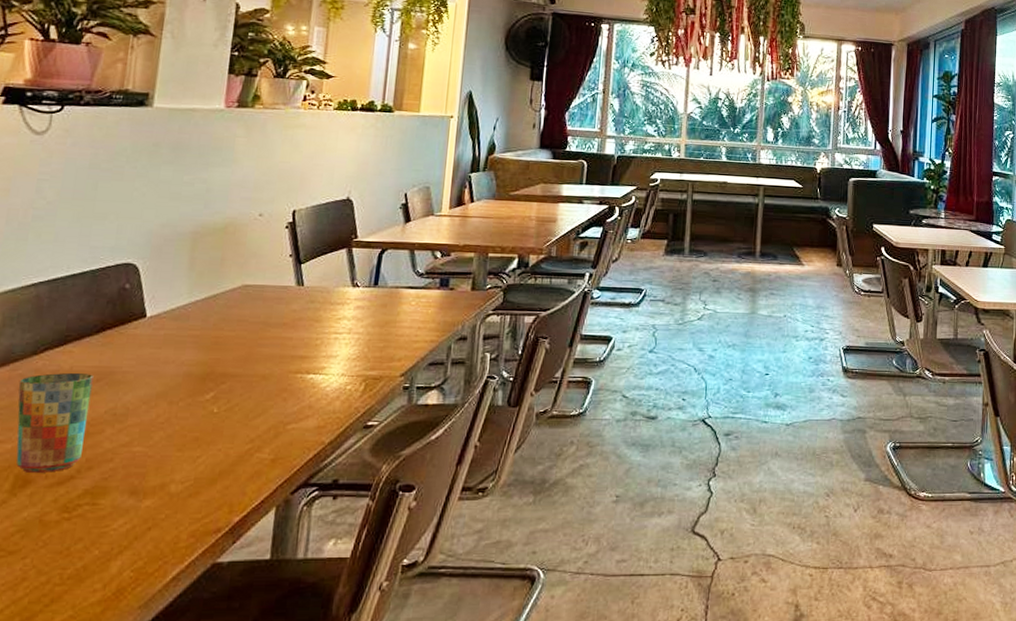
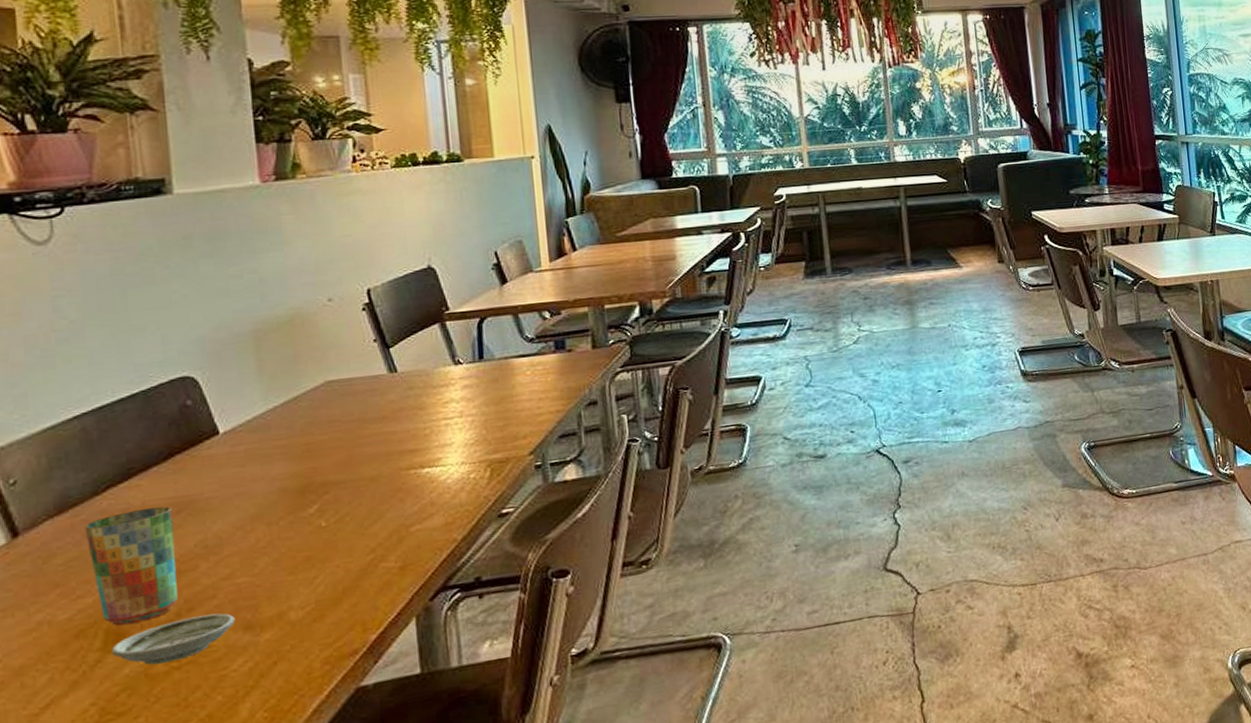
saucer: none [16,475,125,514] -> present [111,613,235,665]

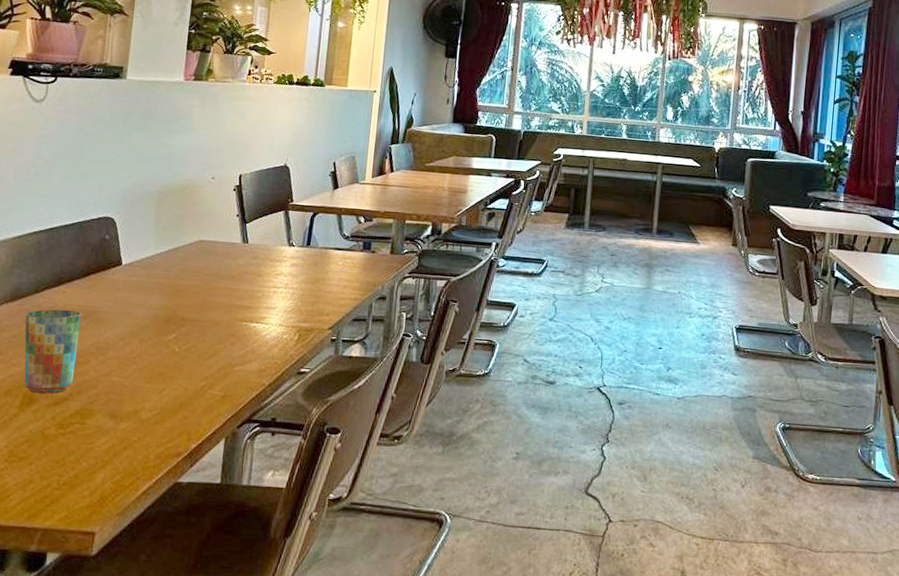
saucer: present [111,613,235,665] -> none [24,398,106,429]

